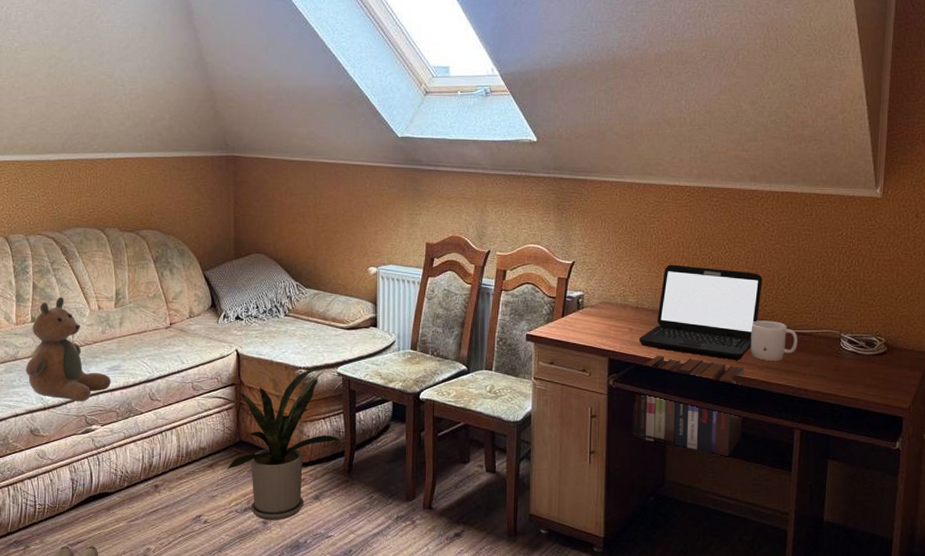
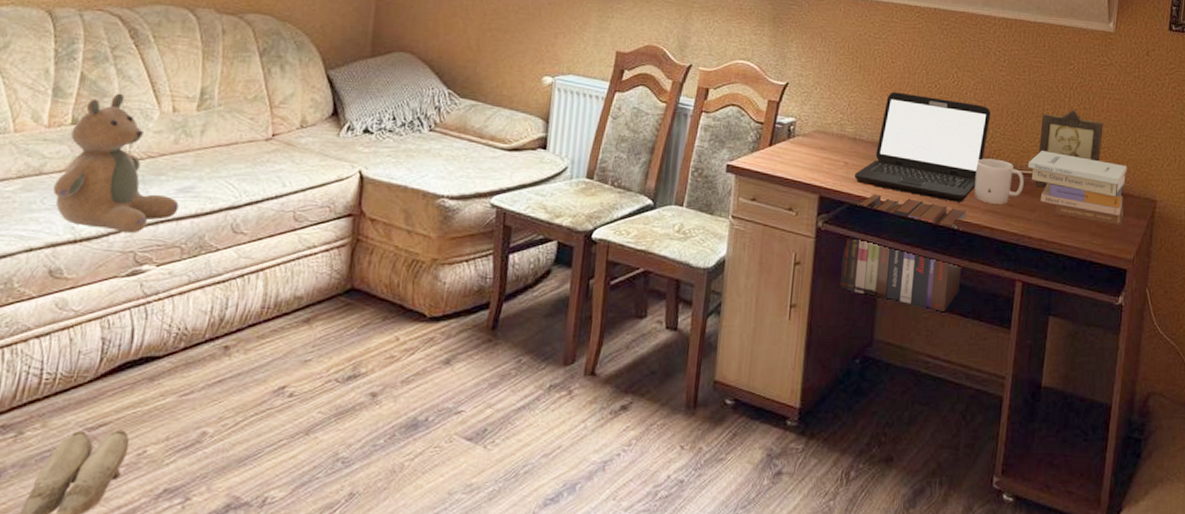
house plant: present [200,365,341,521] -> none [303,193,487,392]
books: none [800,311,900,377] -> present [1027,151,1127,225]
photo frame: none [809,272,874,345] -> present [1035,109,1104,188]

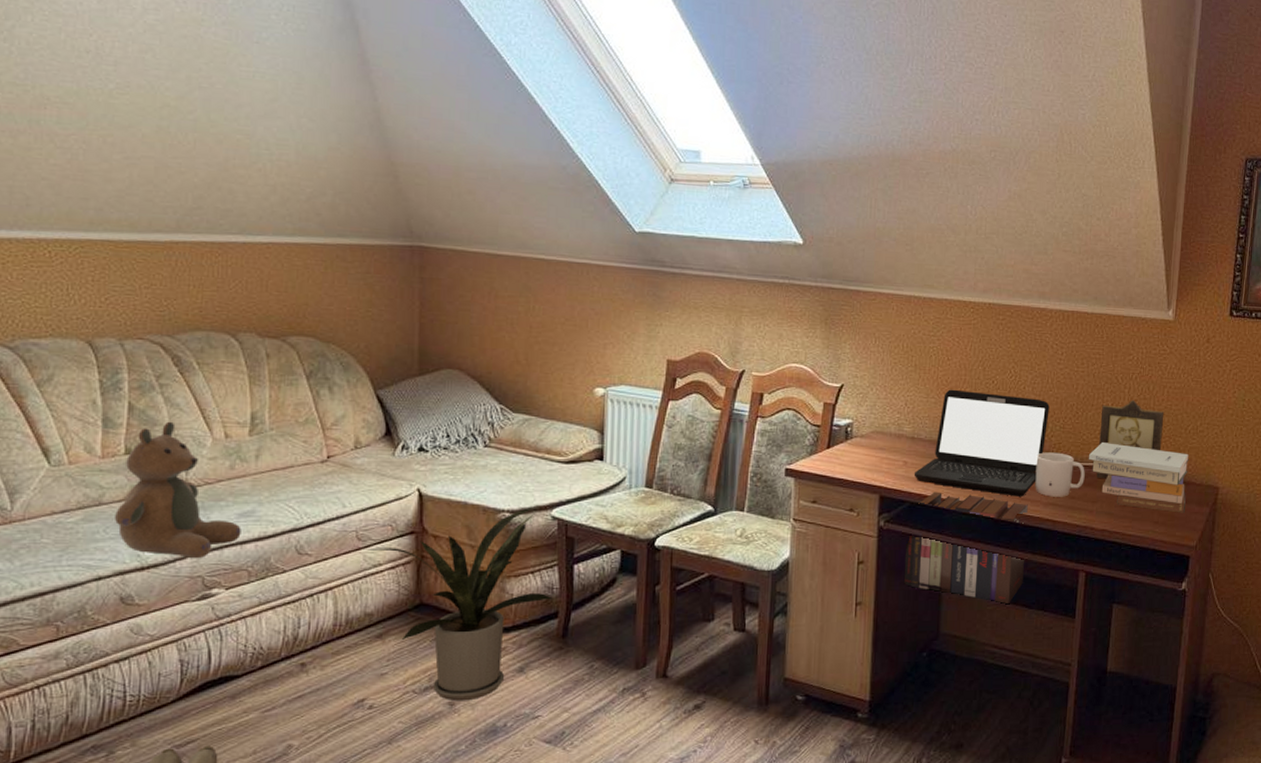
house plant: none [303,193,487,392] -> present [367,506,554,701]

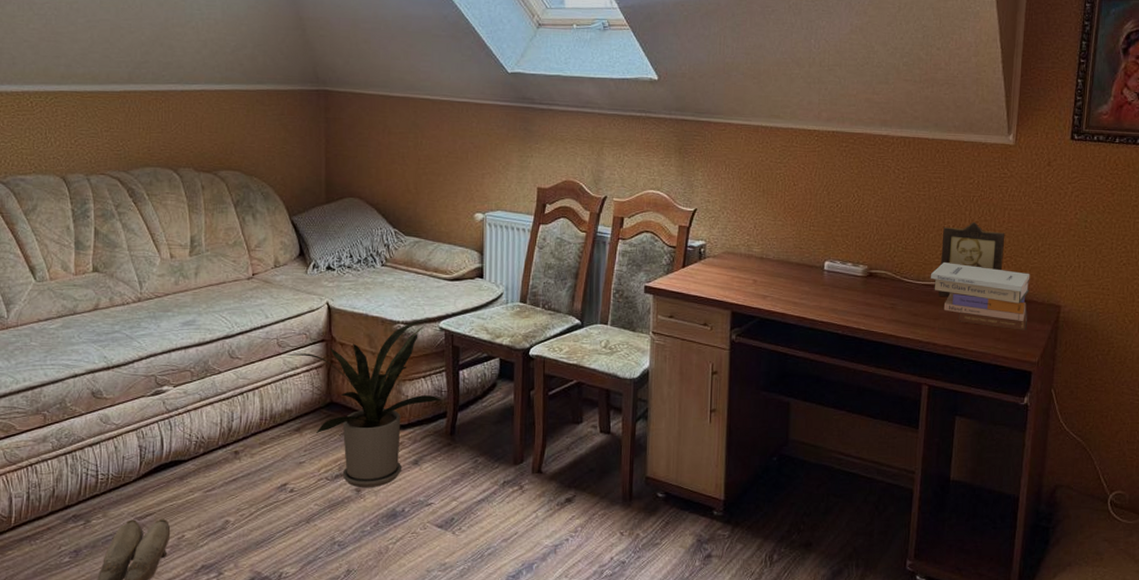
teddy bear: present [115,421,241,559] -> none [86,244,185,361]
books: present [903,492,1028,605] -> none [754,308,872,415]
laptop: present [913,389,1050,497] -> none [763,212,892,313]
mug: present [1035,452,1085,497] -> none [878,271,927,314]

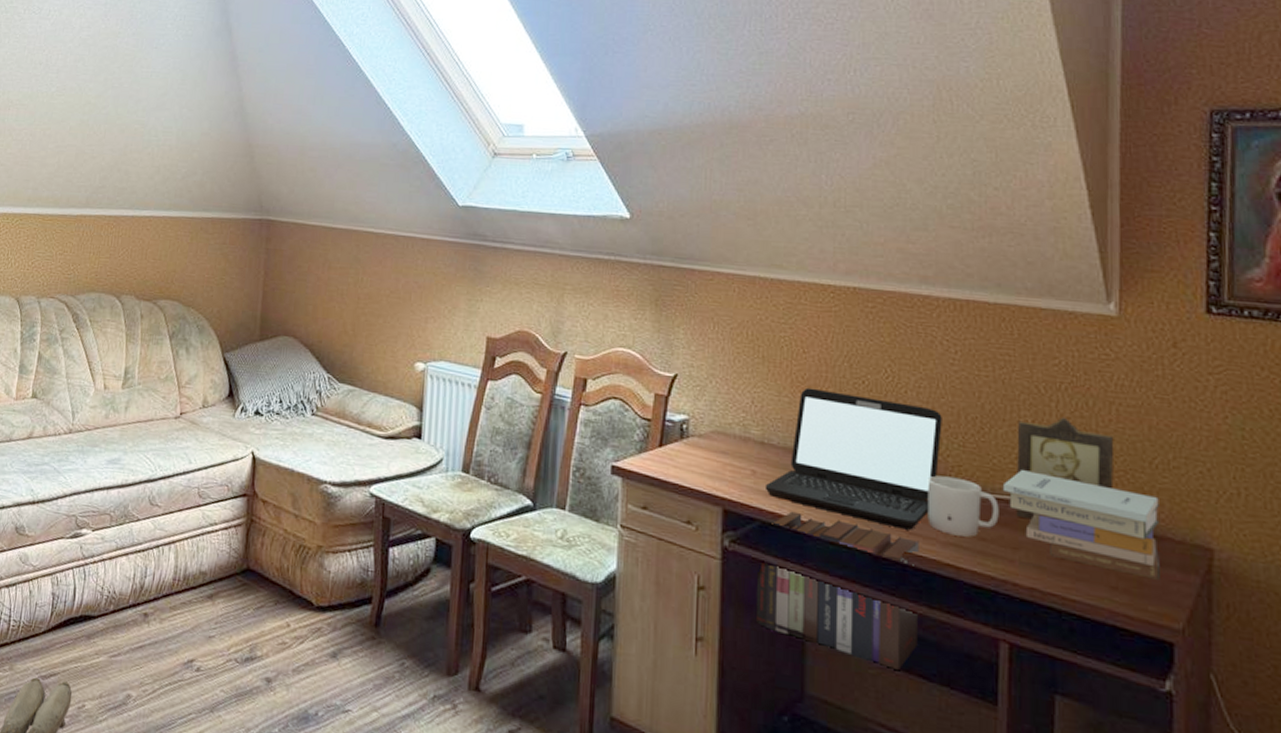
house plant: present [286,319,443,488] -> none [206,480,369,680]
books: none [754,308,872,415] -> present [755,511,919,671]
laptop: none [763,212,892,313] -> present [764,387,942,530]
mug: none [878,271,927,314] -> present [927,475,999,537]

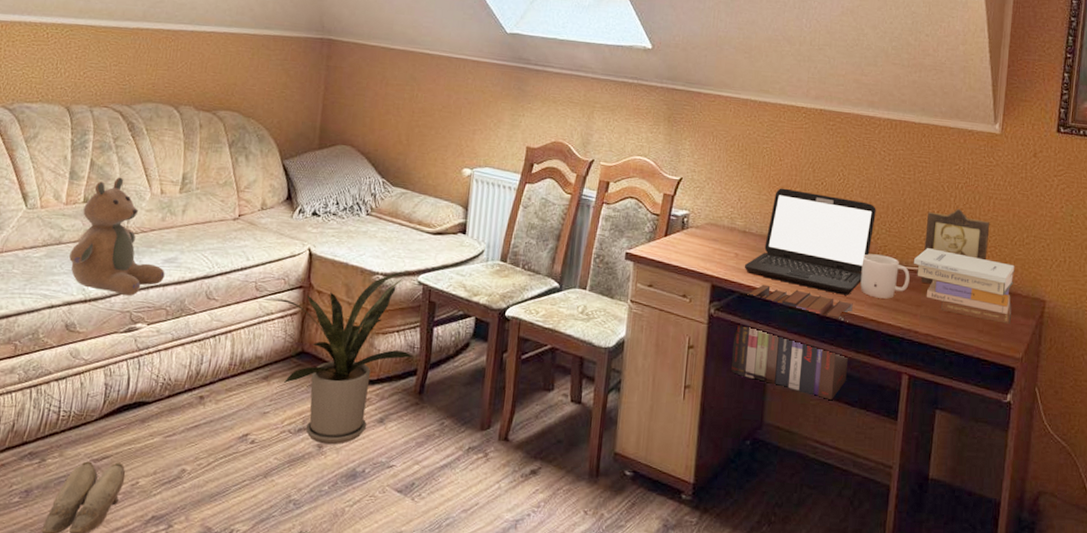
teddy bear: none [19,371,109,499] -> present [69,177,165,296]
house plant: none [206,480,369,680] -> present [263,271,414,445]

